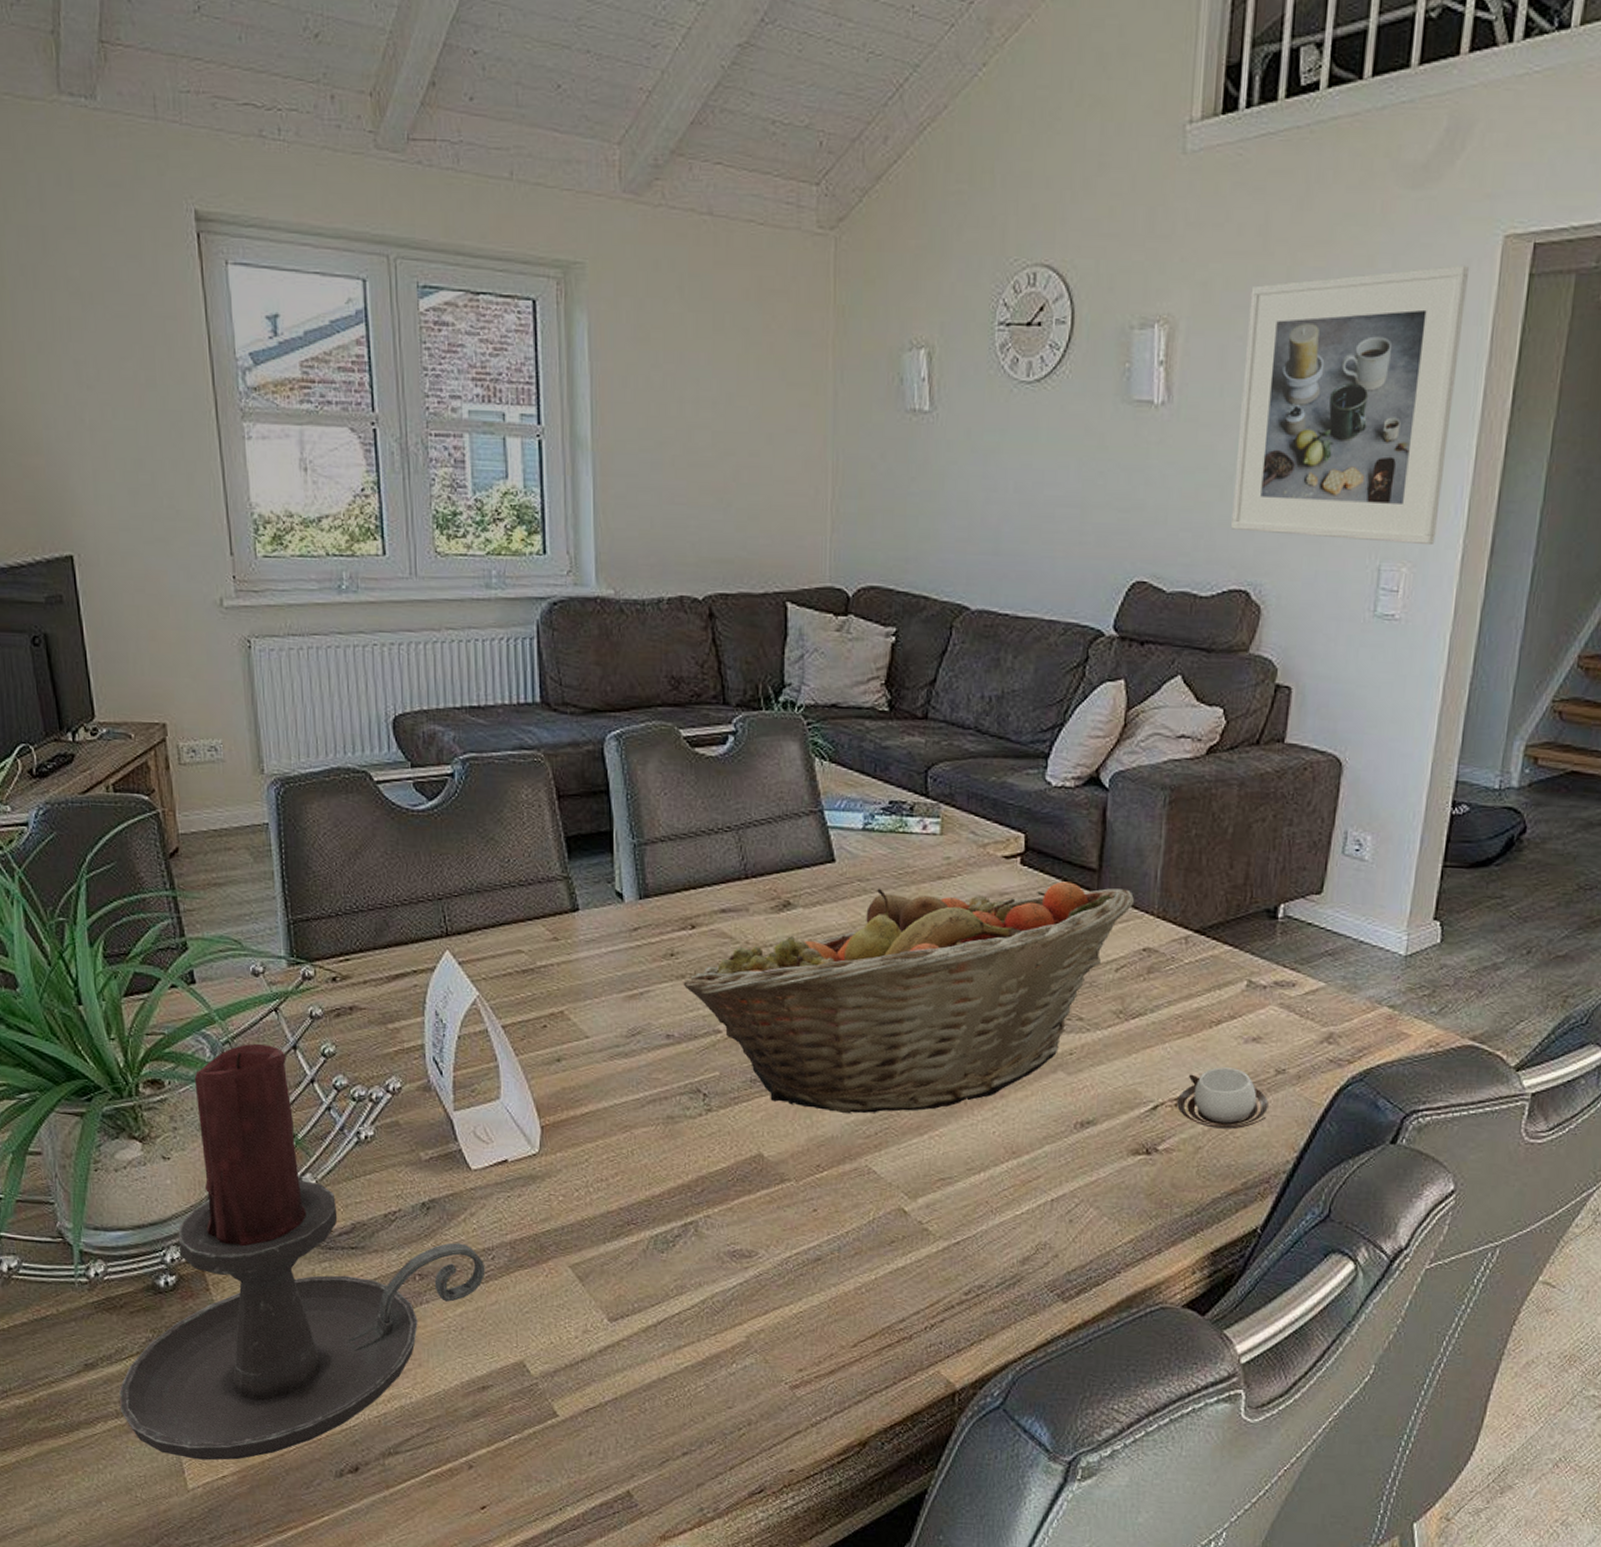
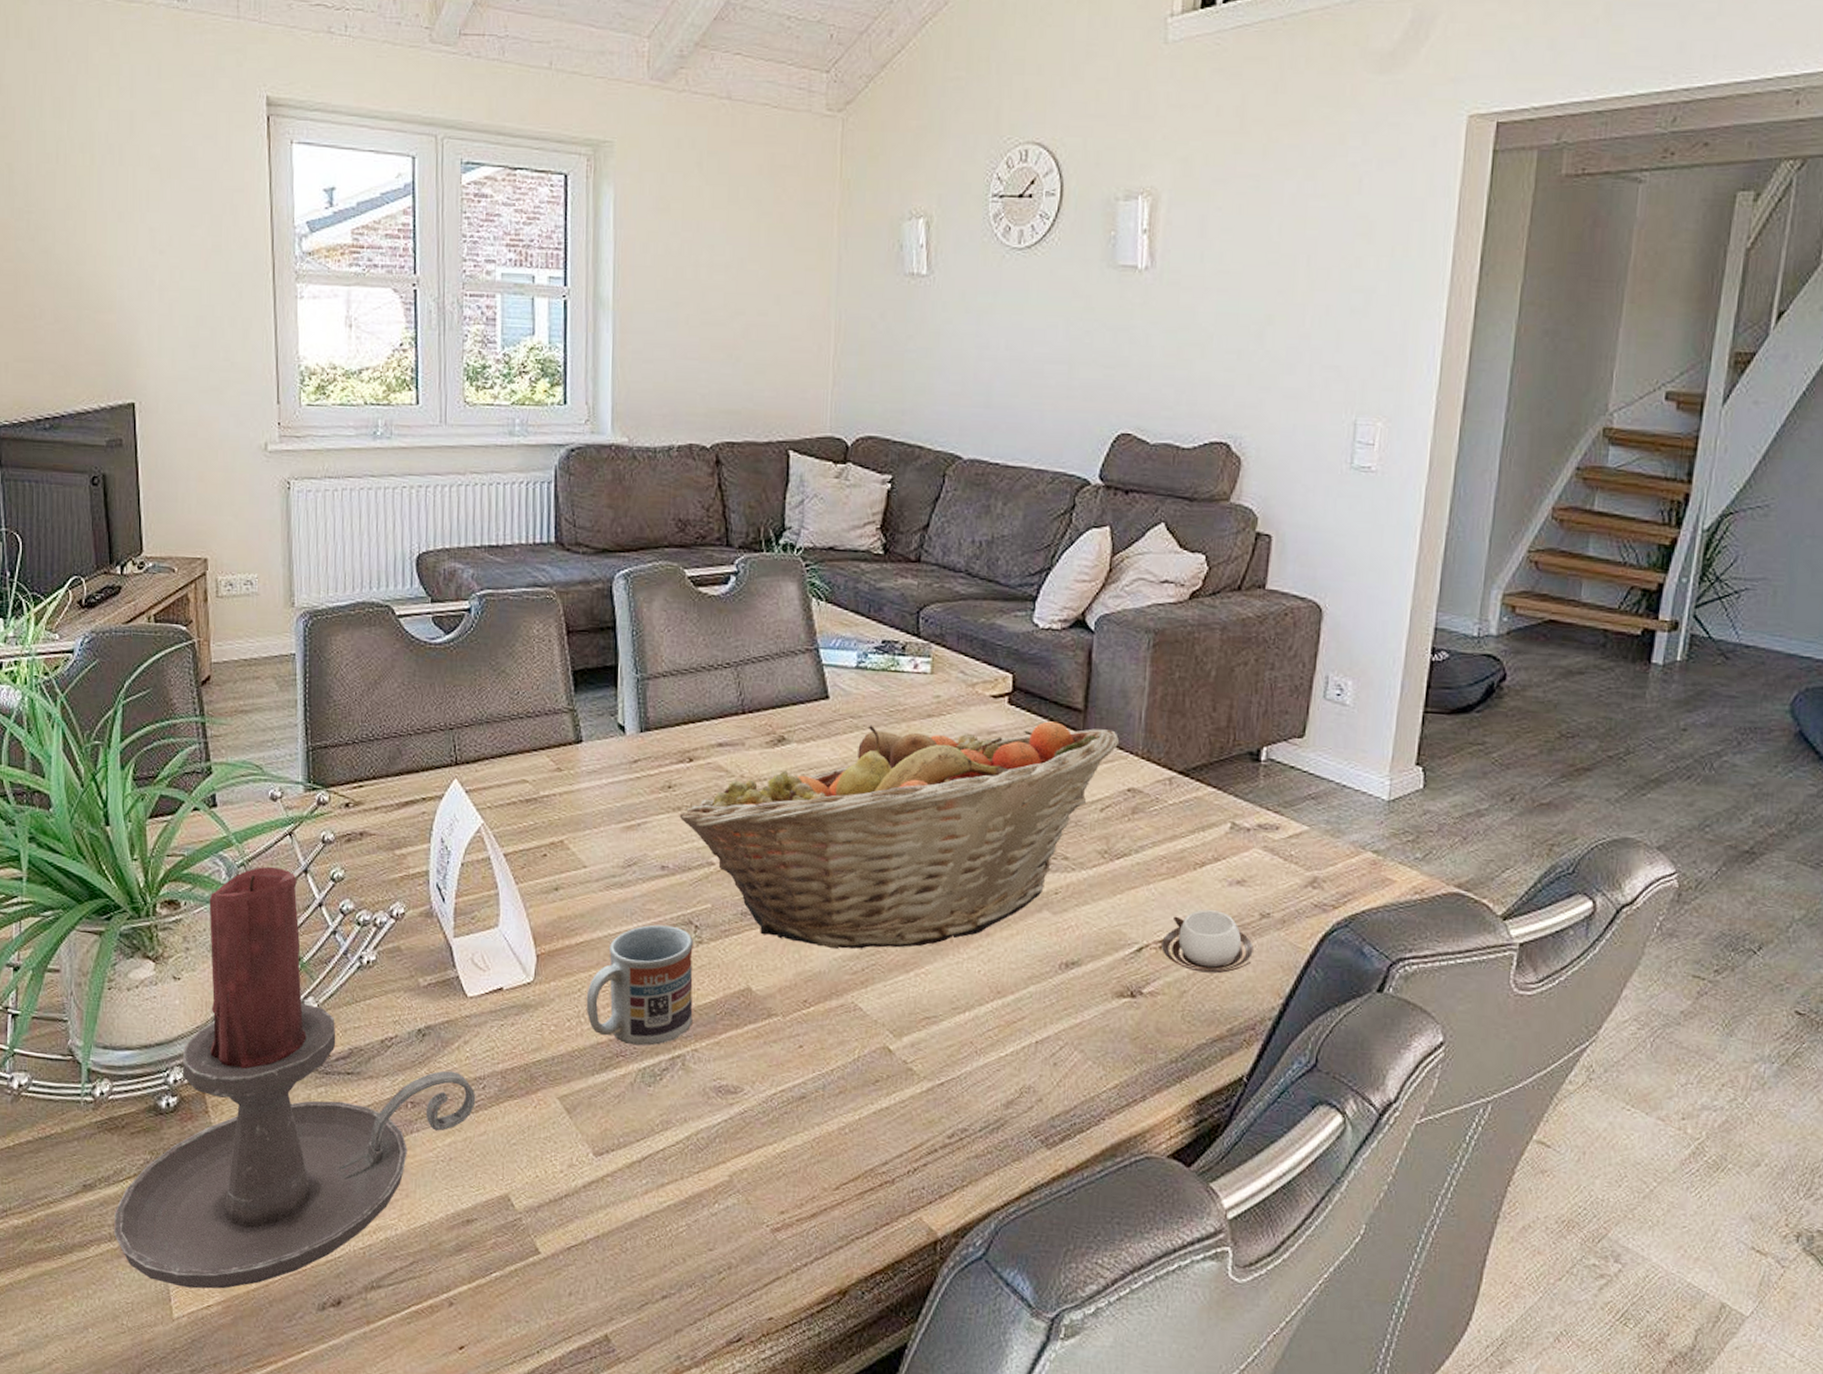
cup: none [594,1093,704,1214] -> present [586,924,693,1046]
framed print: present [1231,266,1469,546] -> none [1212,143,1435,402]

